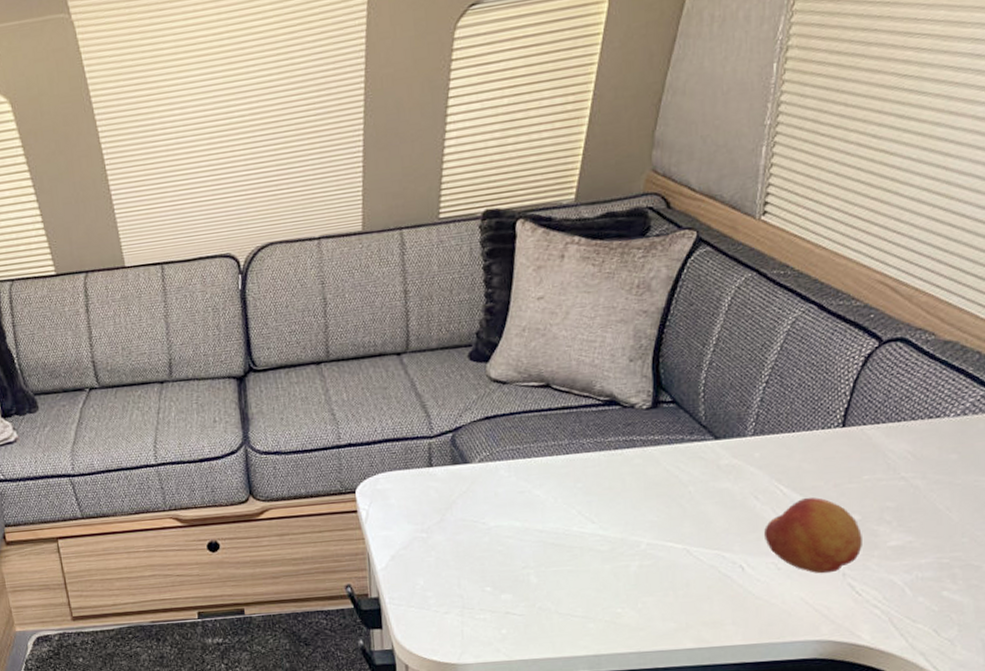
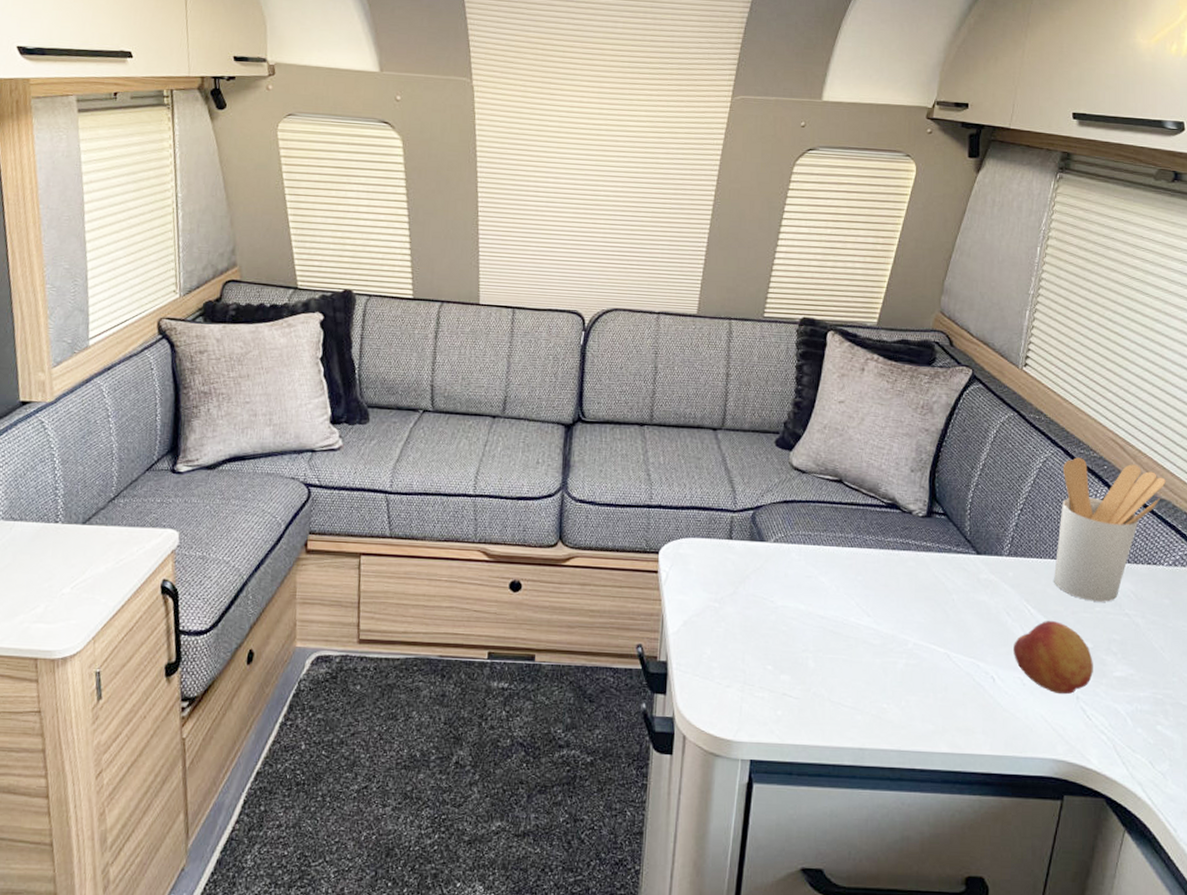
utensil holder: none [810,306,952,470] -> present [1054,457,1166,602]

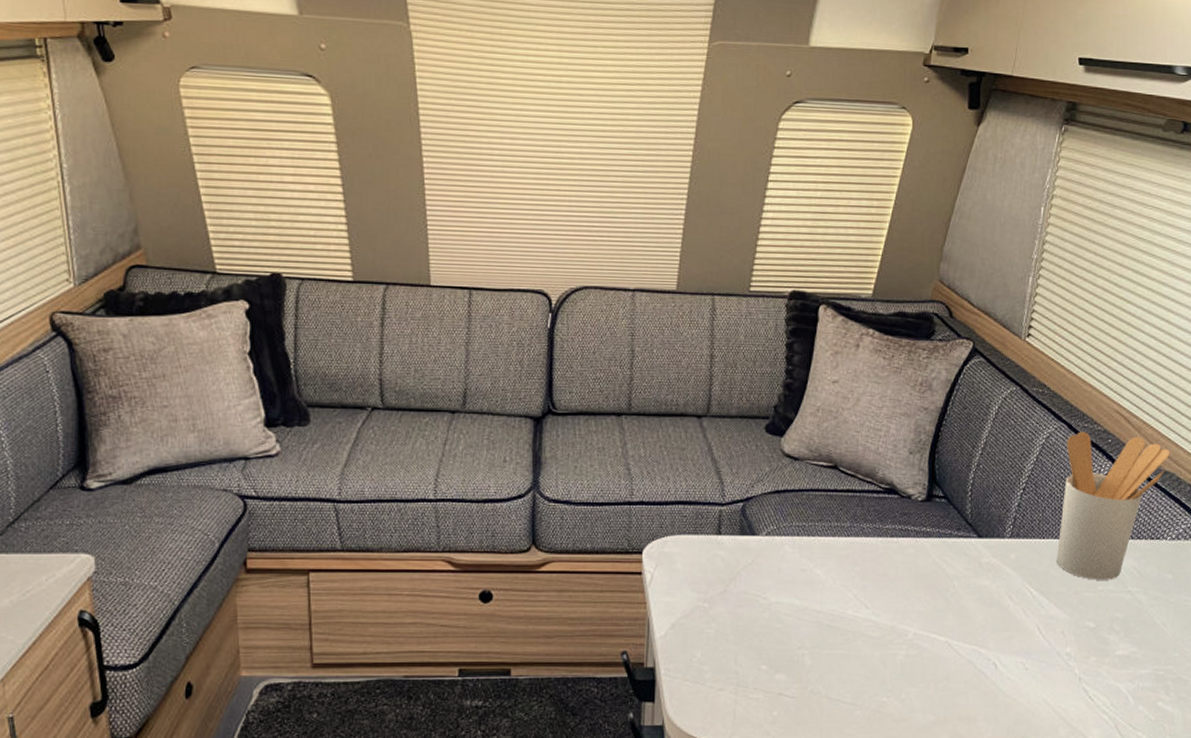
fruit: present [1013,621,1093,695] -> none [1016,603,1096,677]

